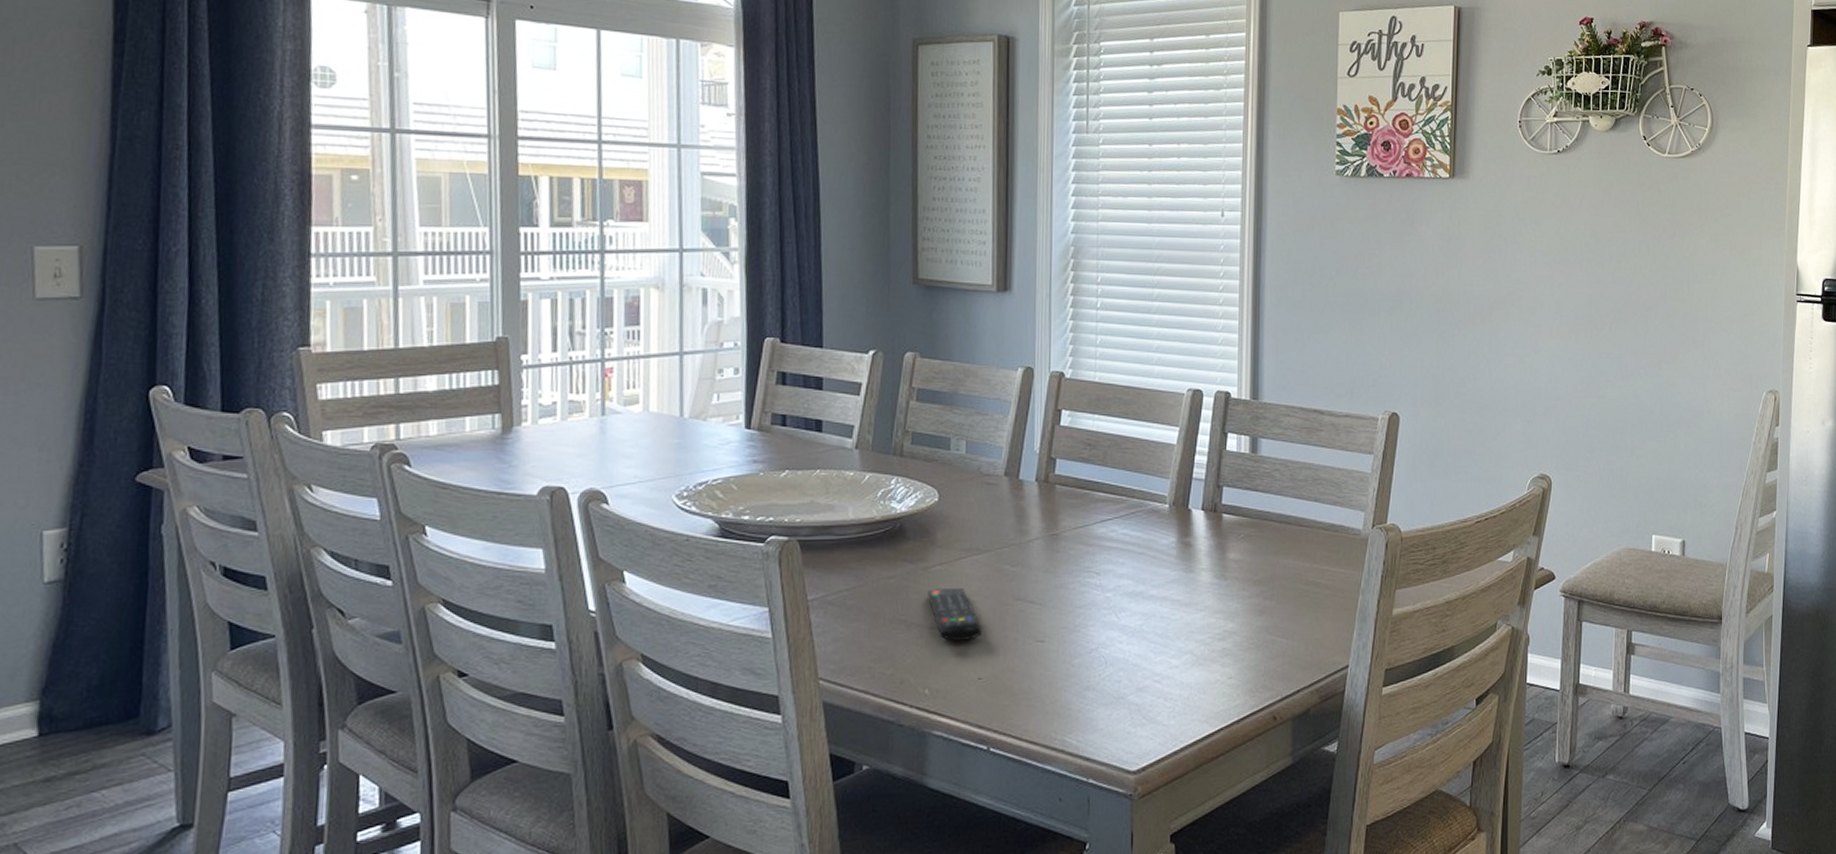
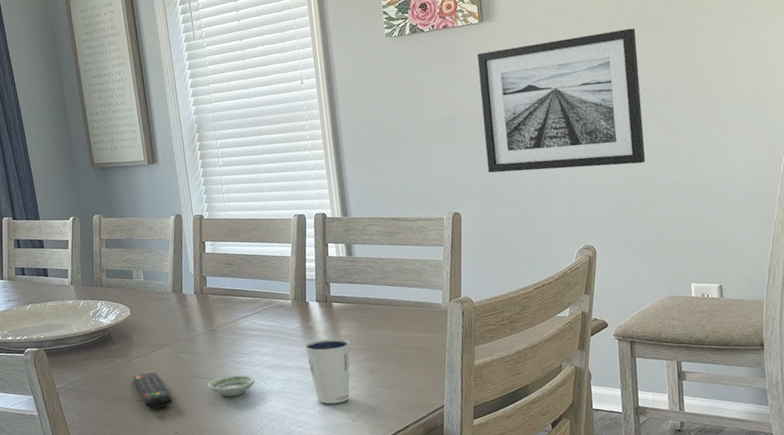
saucer: none [1036,601,1104,632] -> present [208,374,255,397]
dixie cup: none [1177,562,1240,653] -> present [304,338,351,404]
wall art: none [1438,215,1624,381] -> present [477,28,646,173]

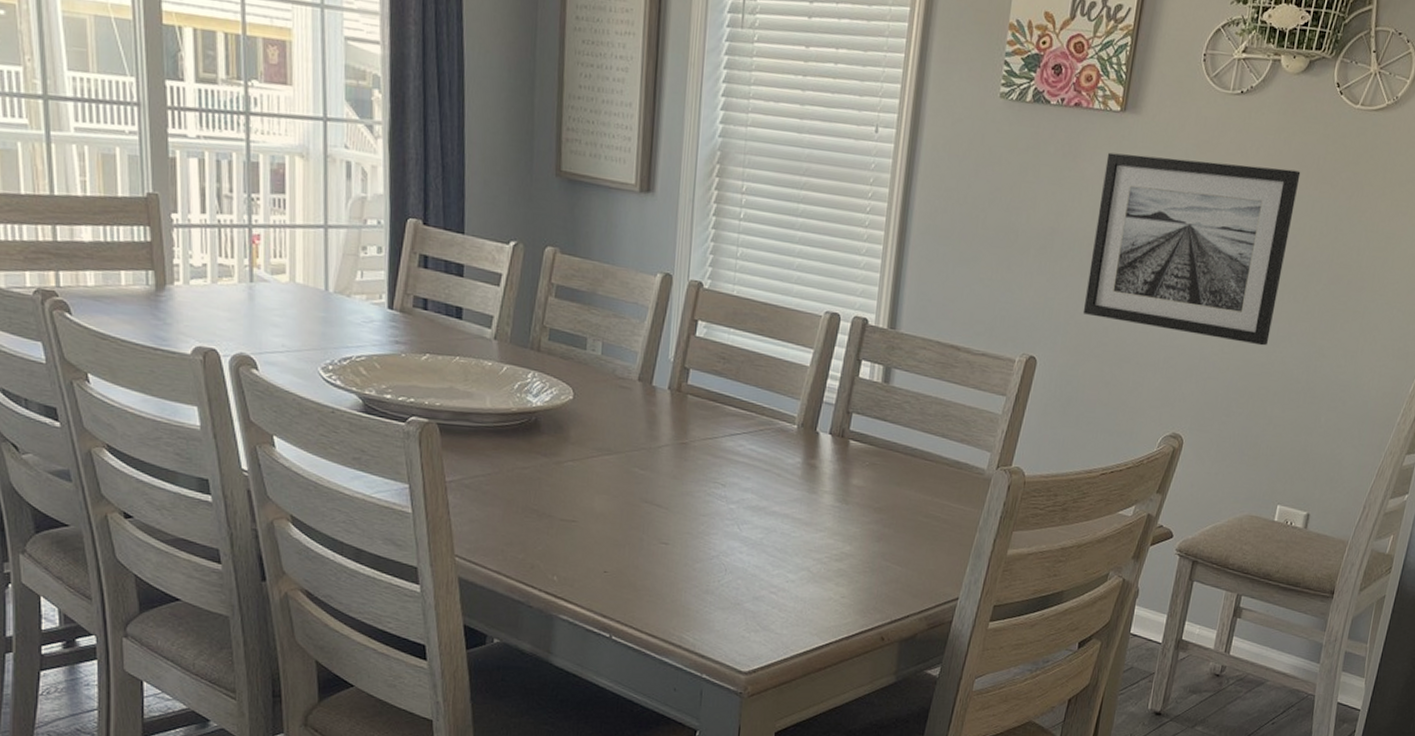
remote control: present [133,372,173,409] -> none [559,483,609,535]
saucer: present [208,374,255,397] -> none [661,508,727,538]
dixie cup: present [304,338,351,404] -> none [800,484,862,572]

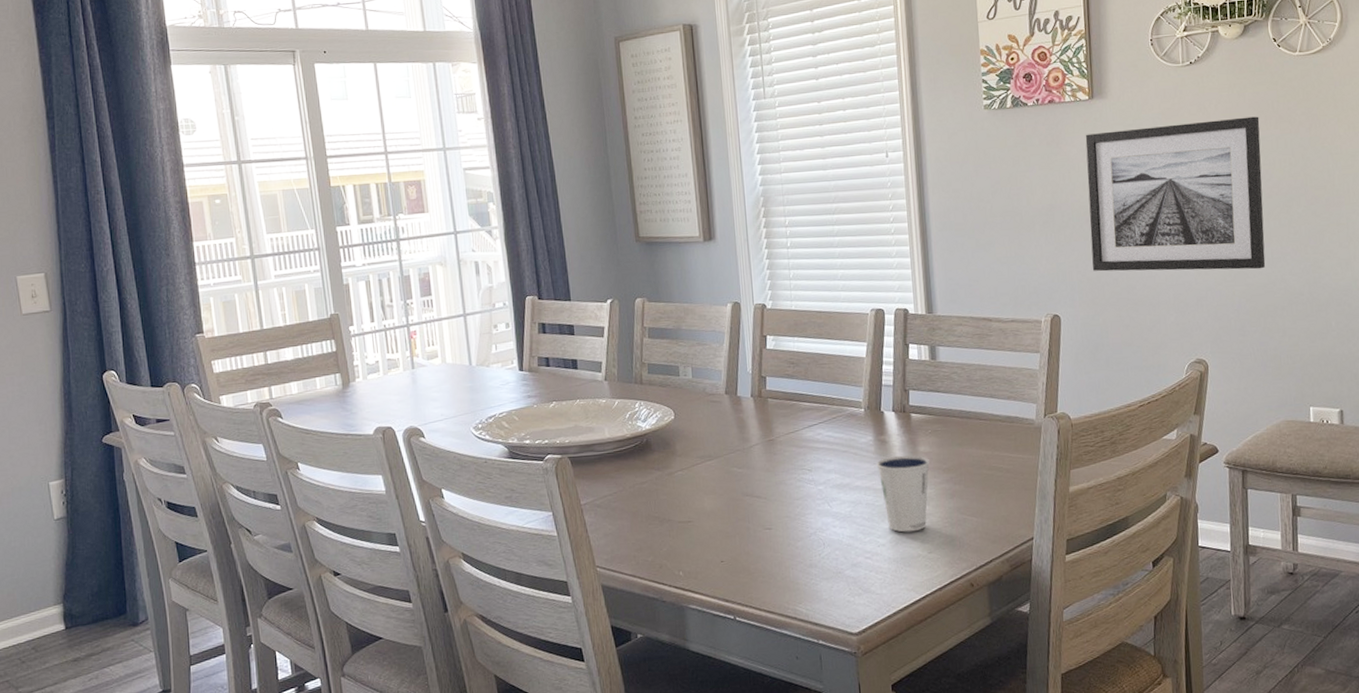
dixie cup: none [800,484,862,572] -> present [876,455,931,533]

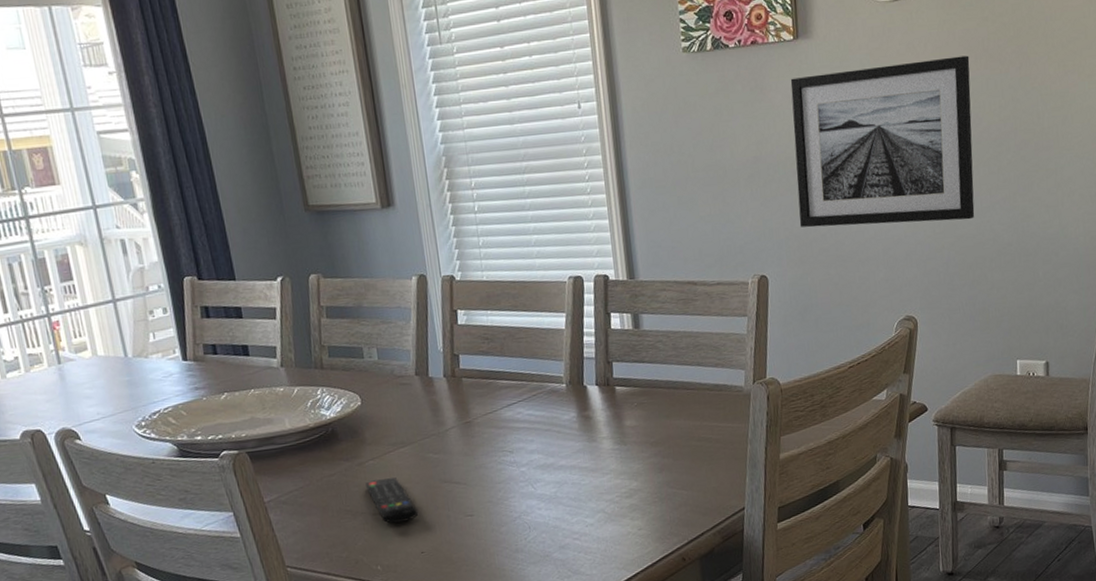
remote control: none [674,488,720,532] -> present [366,477,418,523]
dixie cup: present [876,455,931,533] -> none [581,430,638,511]

